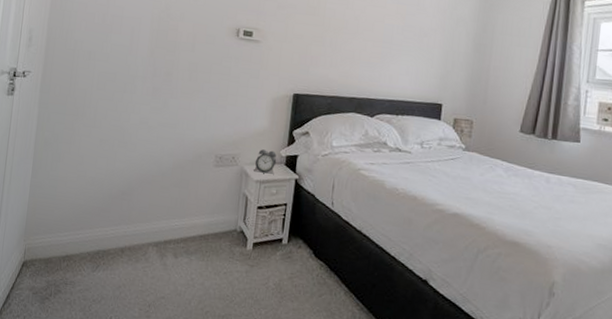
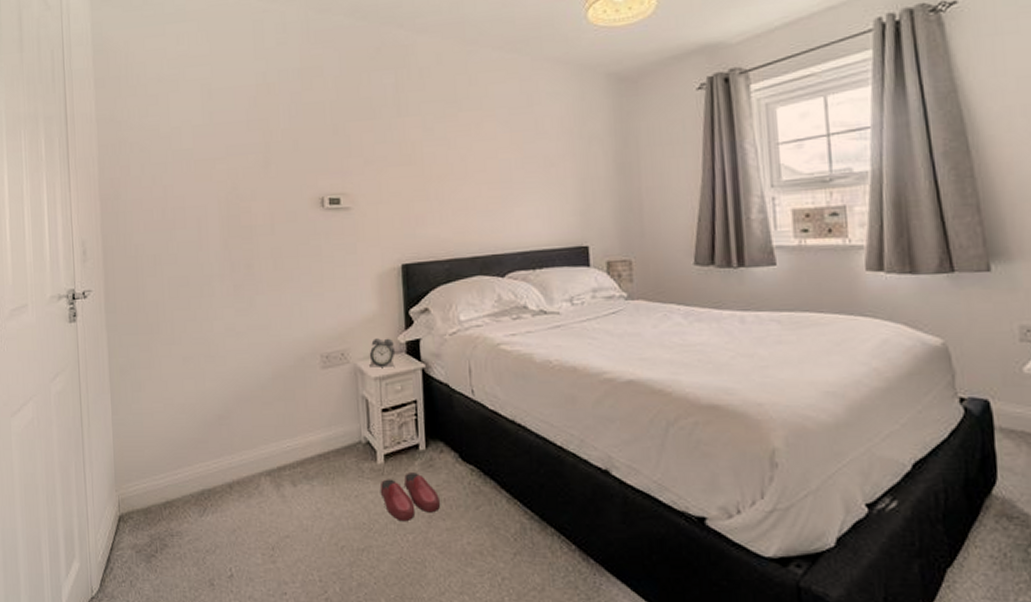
slippers: none [245,260,292,299] -> present [381,473,440,522]

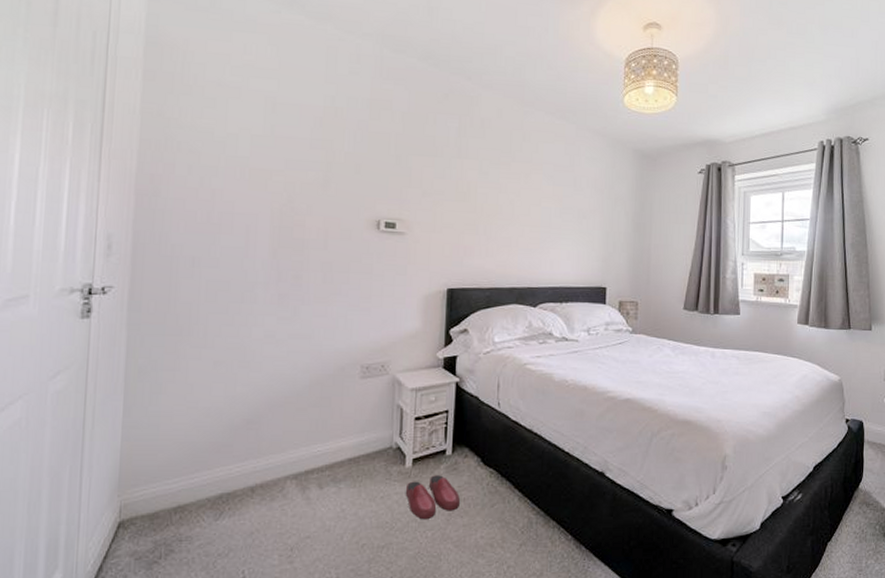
alarm clock: present [369,338,396,368] -> none [408,353,434,380]

